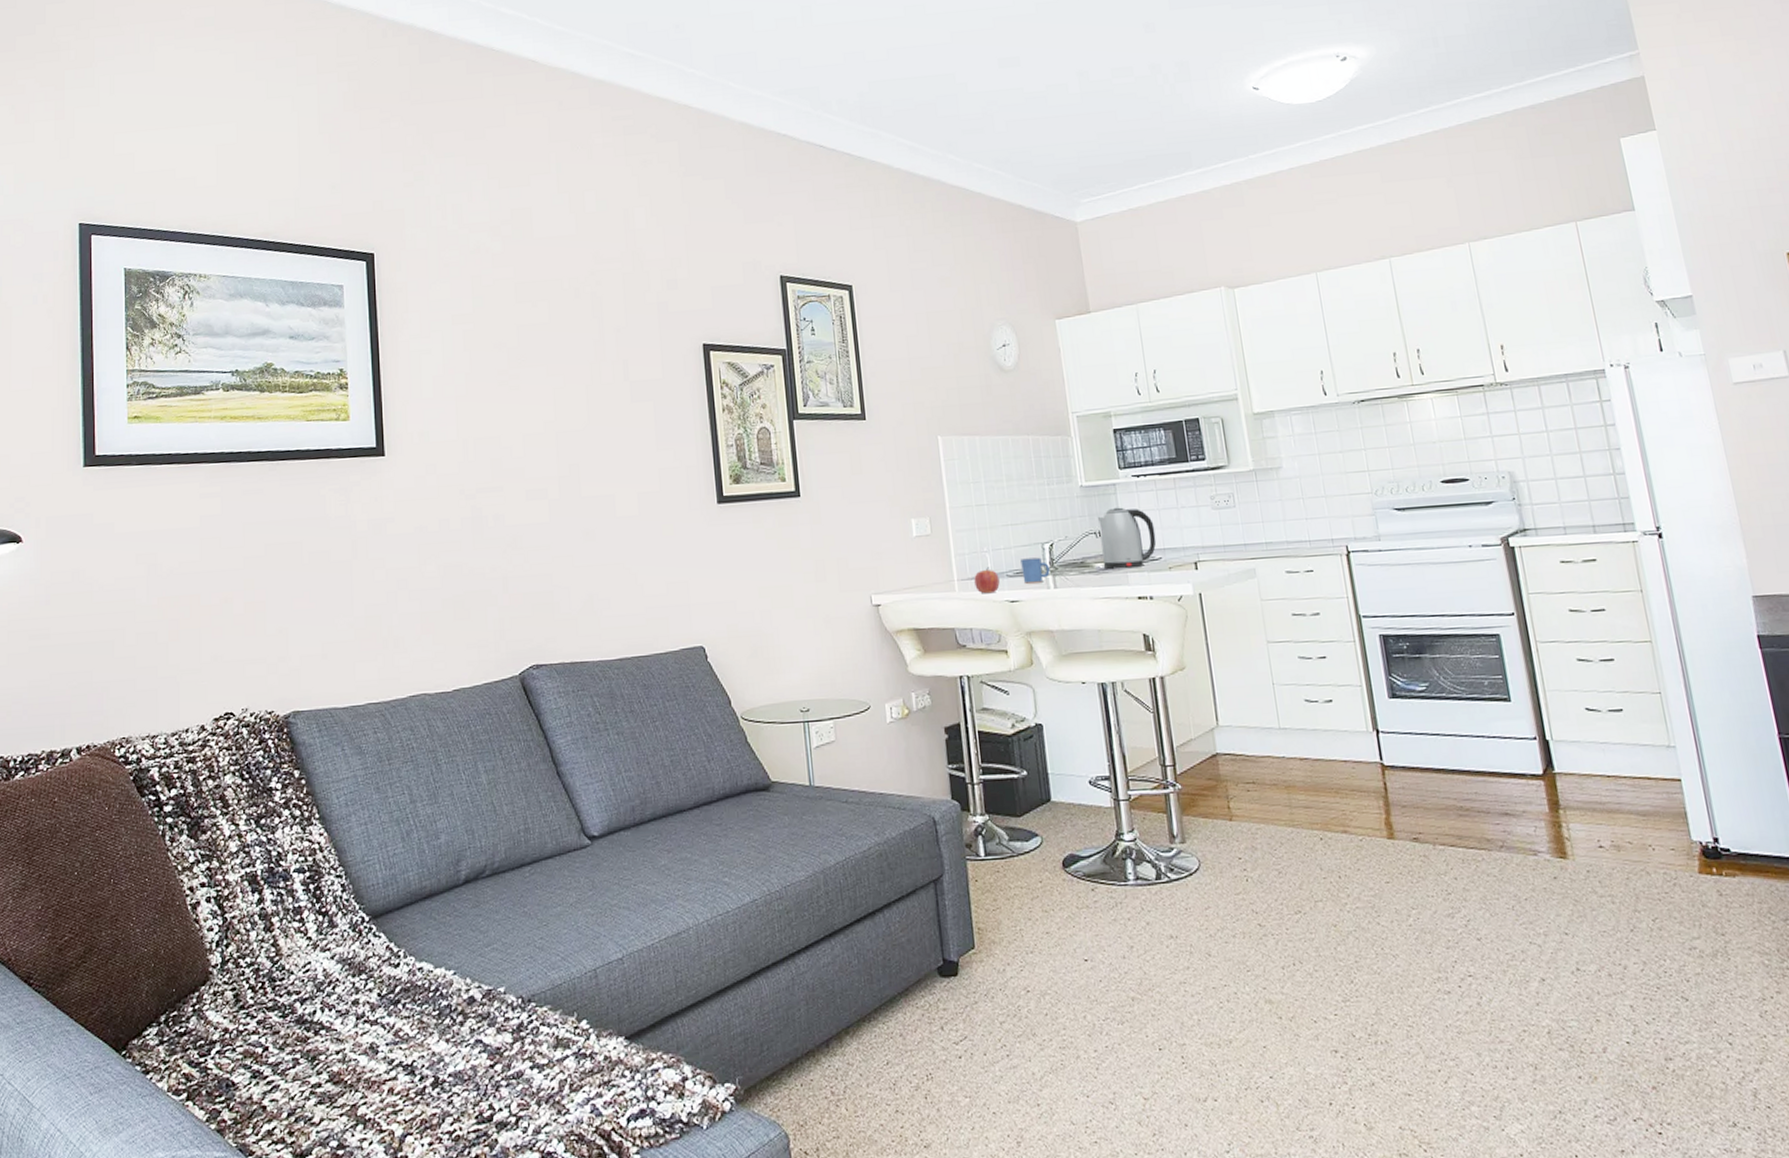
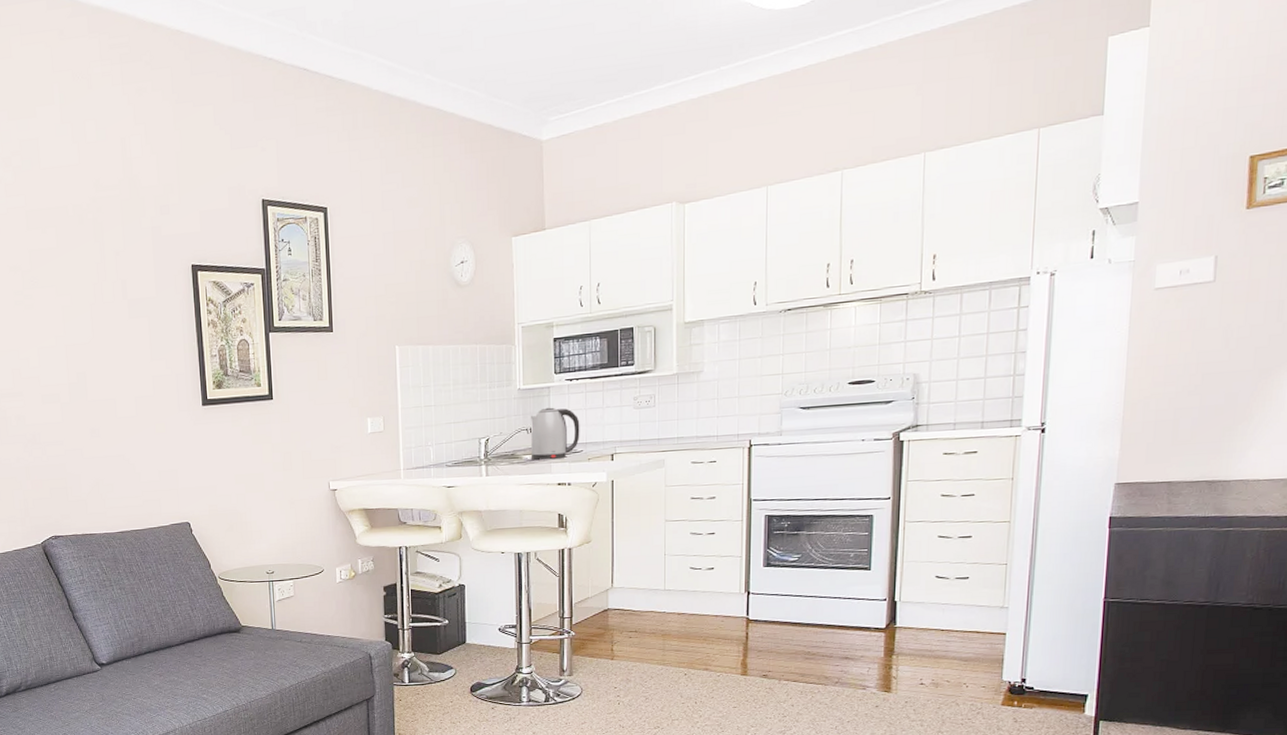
fruit: present [974,567,1000,594] -> none [418,458,439,481]
mug: present [1020,557,1050,585] -> none [459,450,484,473]

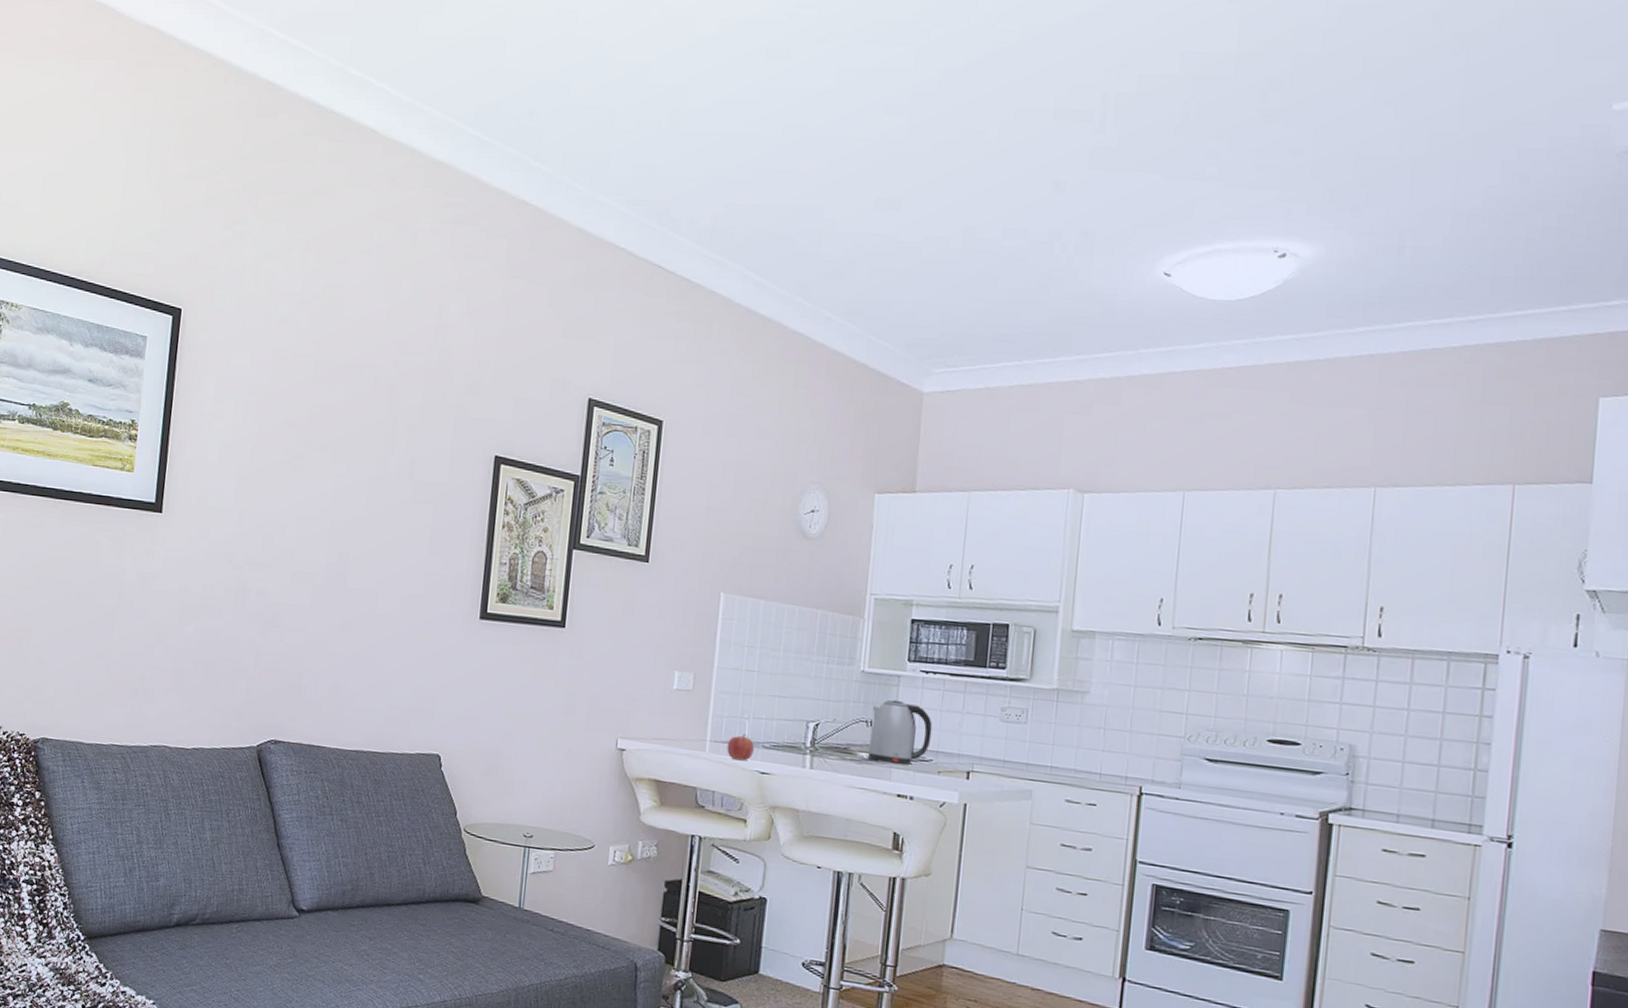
fruit: none [418,458,439,481] -> present [727,734,754,761]

